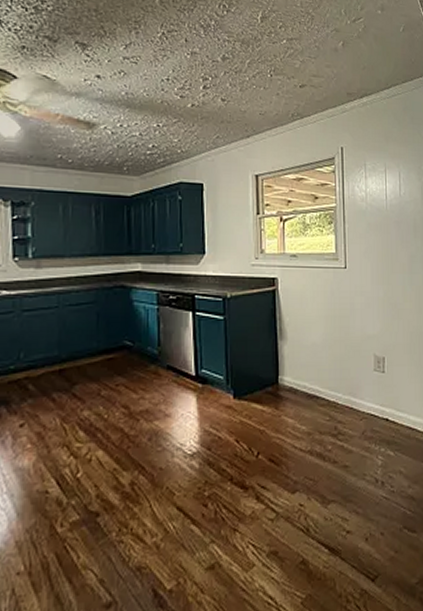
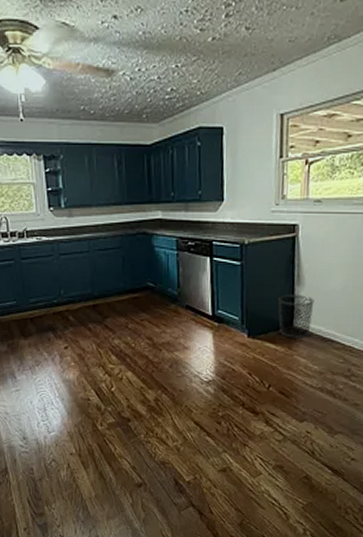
waste bin: none [262,349,297,397] -> present [278,295,314,338]

